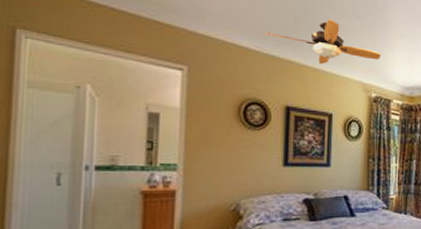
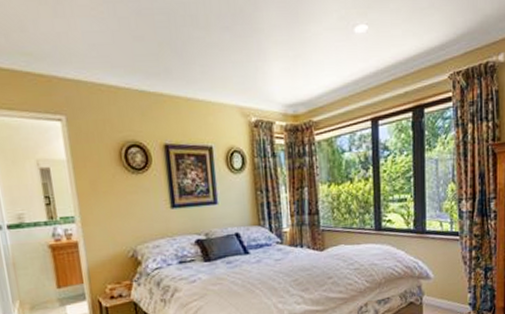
ceiling fan: present [266,18,381,65] -> none [132,37,256,93]

